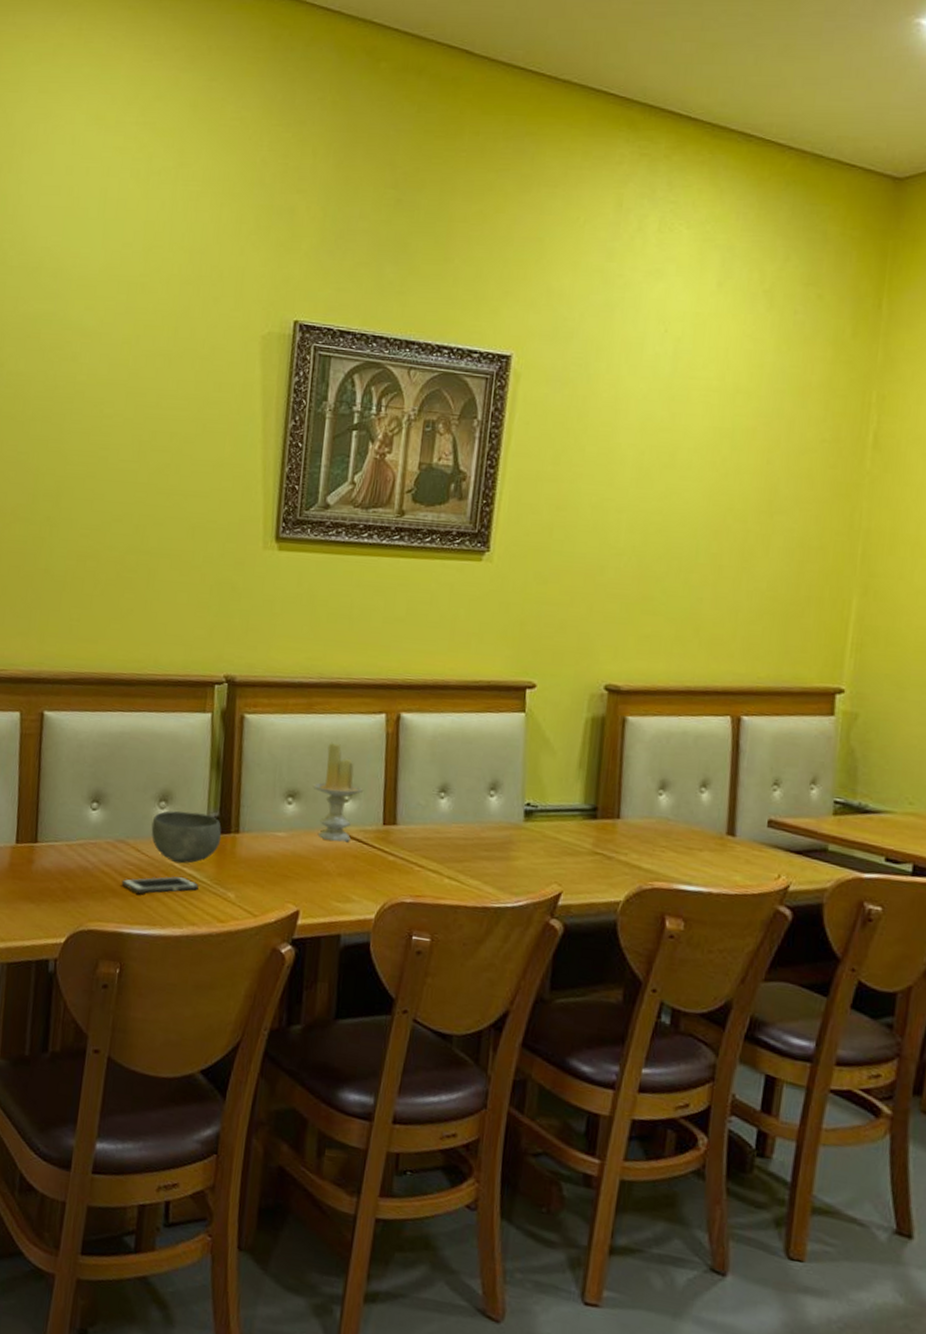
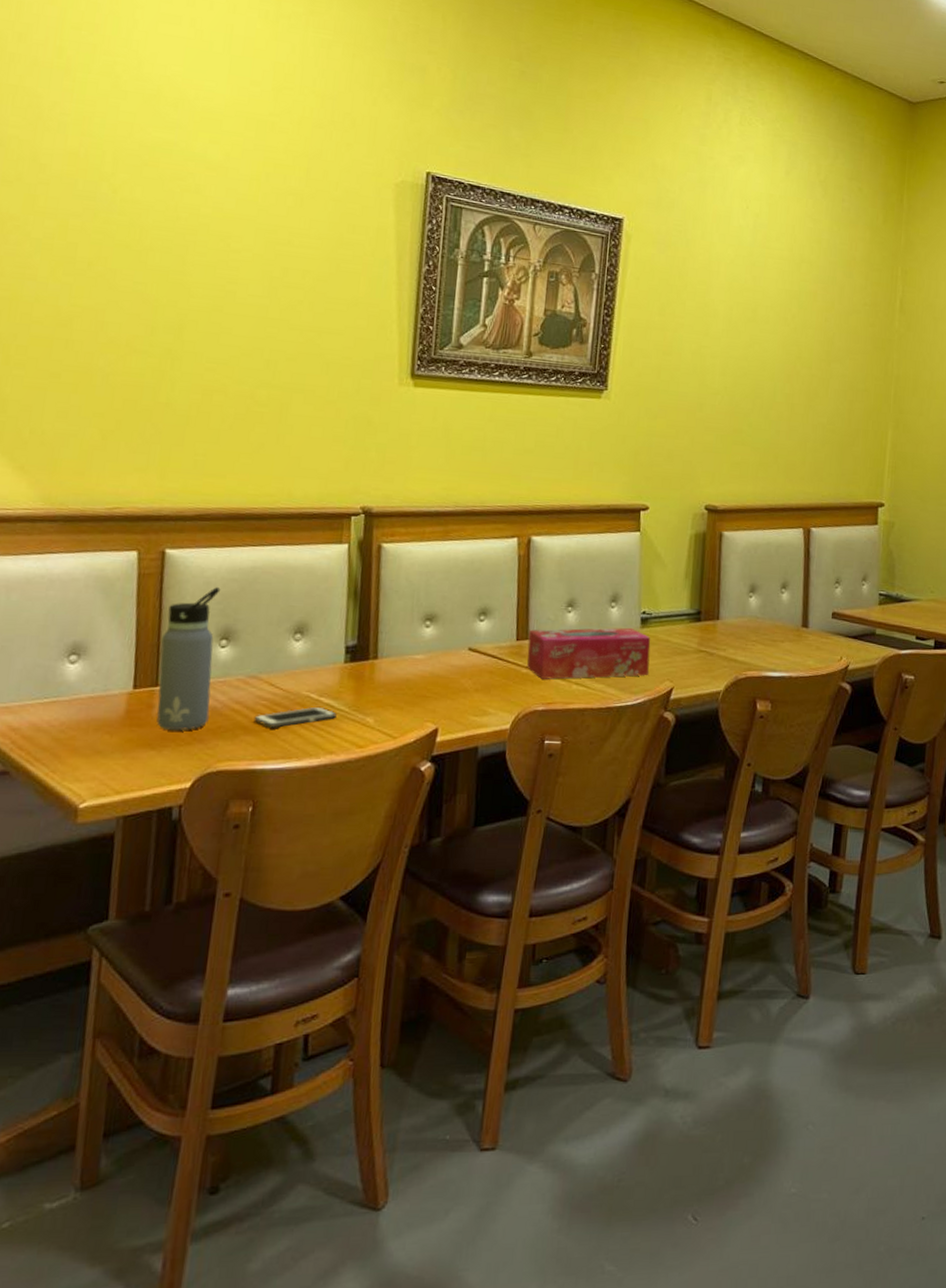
water bottle: none [36,749,92,888] -> present [156,586,221,730]
bowl: present [151,810,222,864] -> none [286,641,360,694]
candle: present [312,742,363,842] -> none [449,566,497,660]
tissue box: none [394,814,536,876] -> present [527,627,651,680]

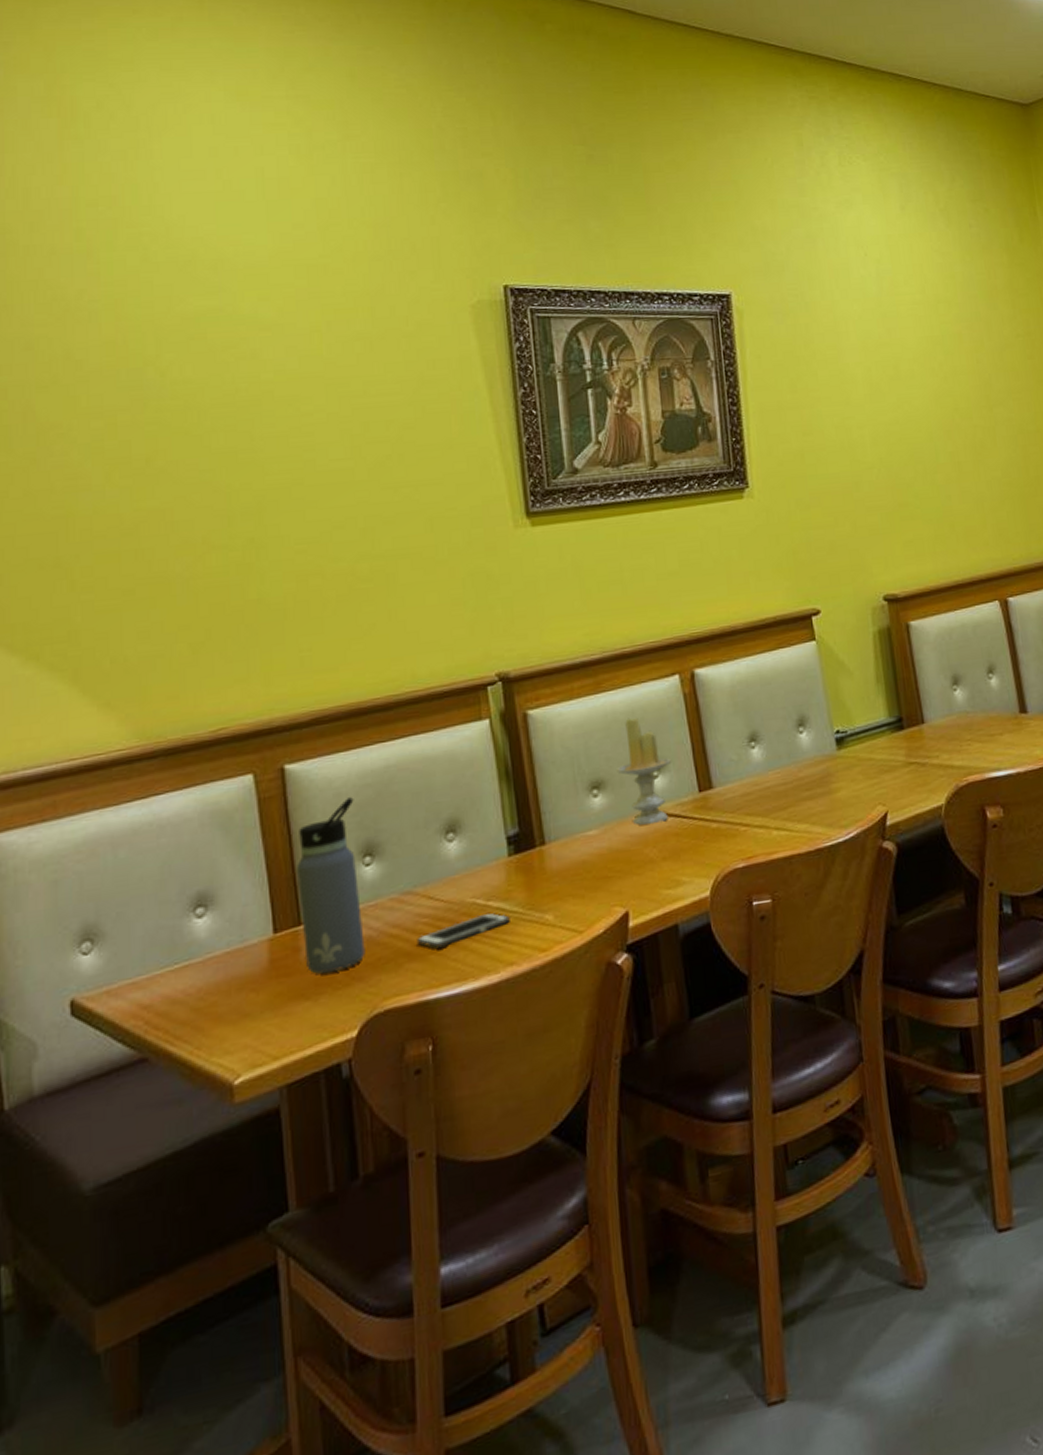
candle: none [449,566,497,660] -> present [617,718,671,825]
tissue box: present [527,627,651,680] -> none [711,752,856,831]

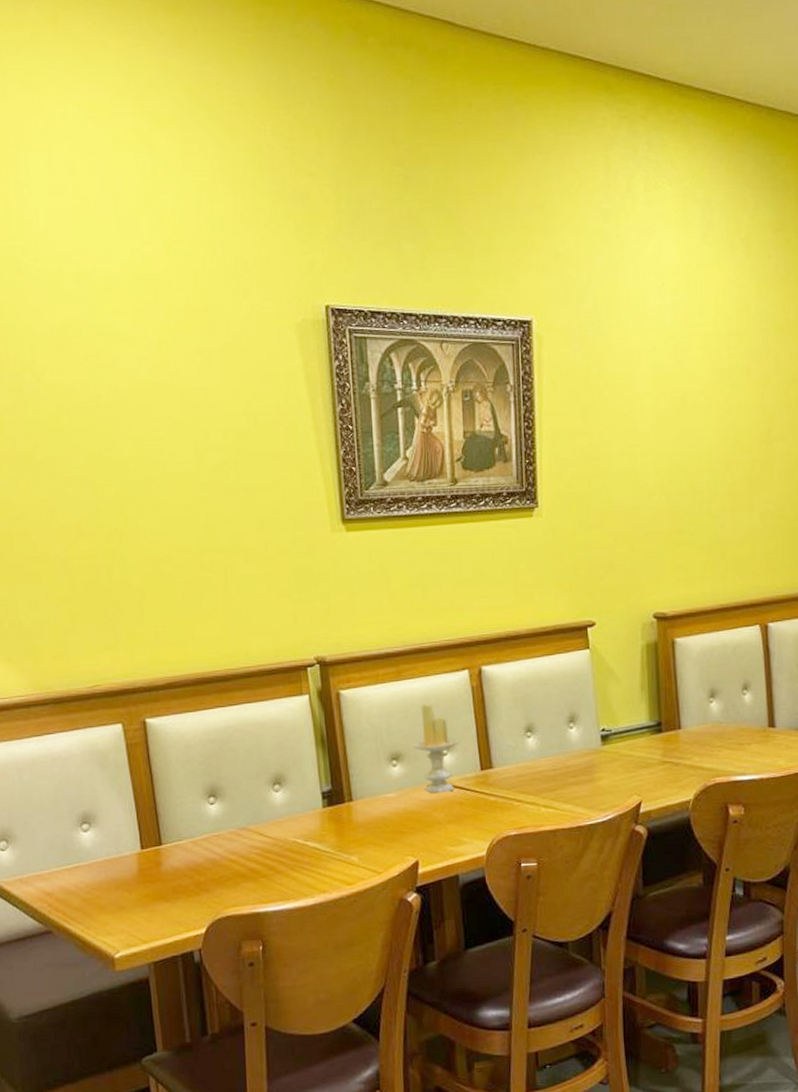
water bottle: present [297,796,365,974] -> none [157,748,211,883]
cell phone: present [416,912,510,949] -> none [250,850,323,874]

